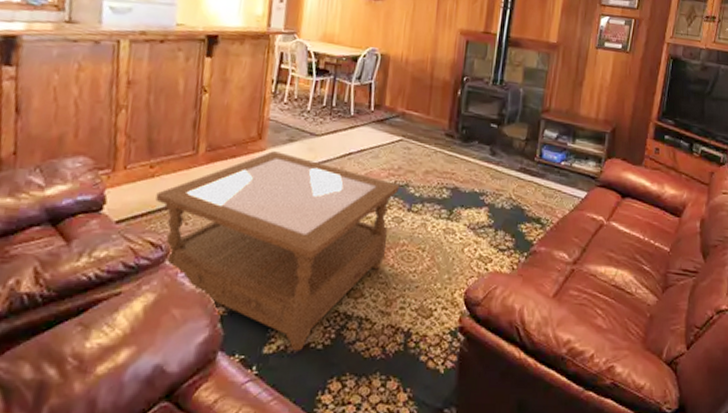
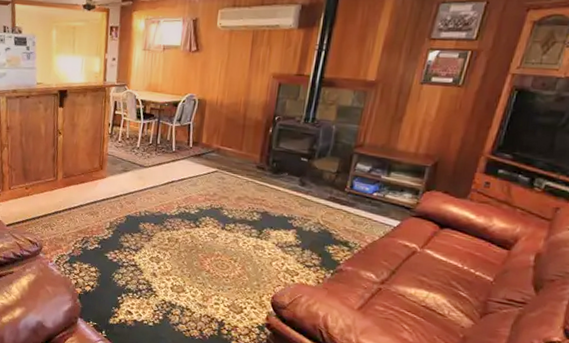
coffee table: present [155,151,400,351] -> none [31,179,215,325]

